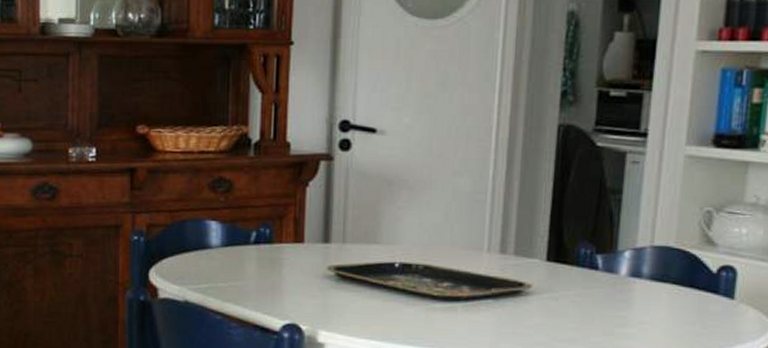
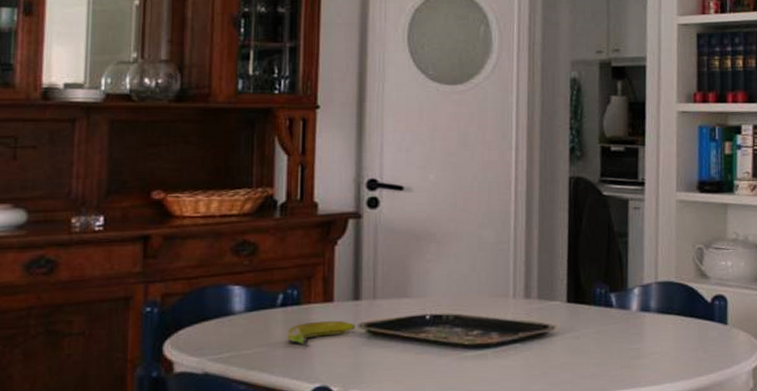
banana: none [258,260,325,283] -> present [286,320,355,345]

